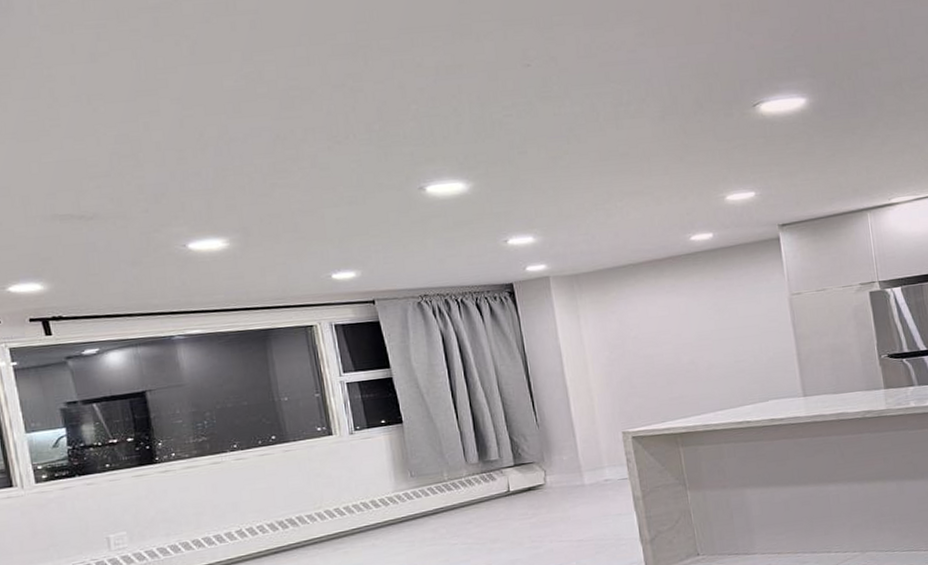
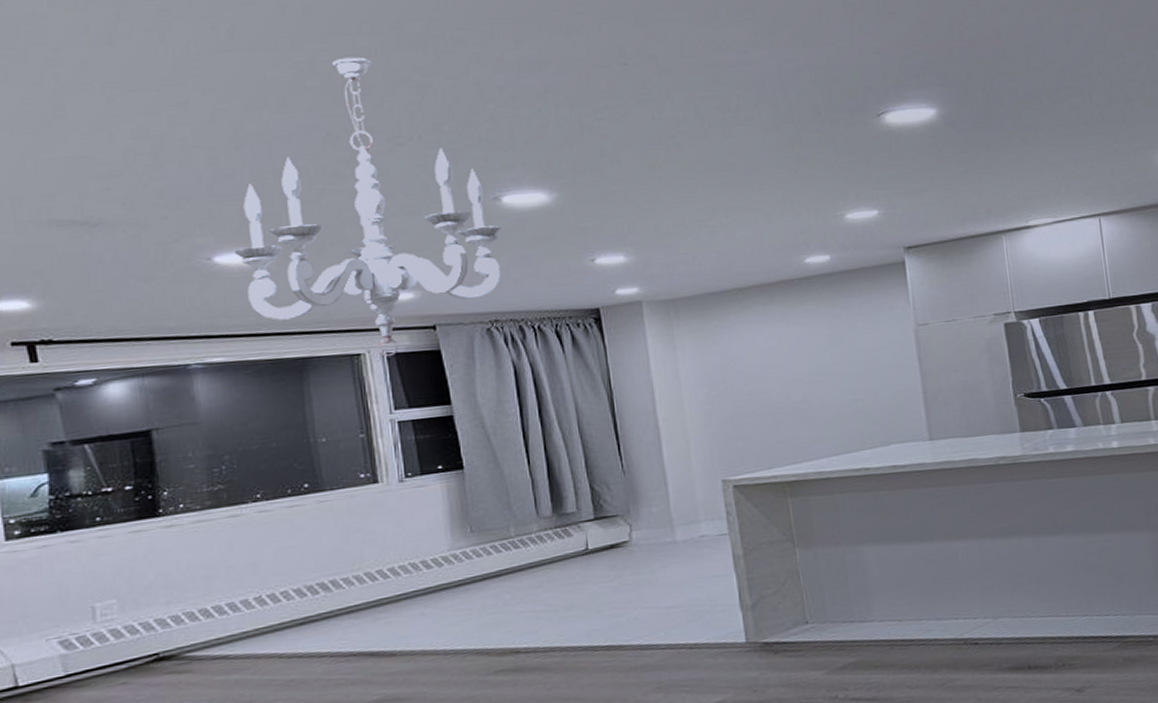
chandelier: none [204,66,428,328] -> present [234,57,502,357]

